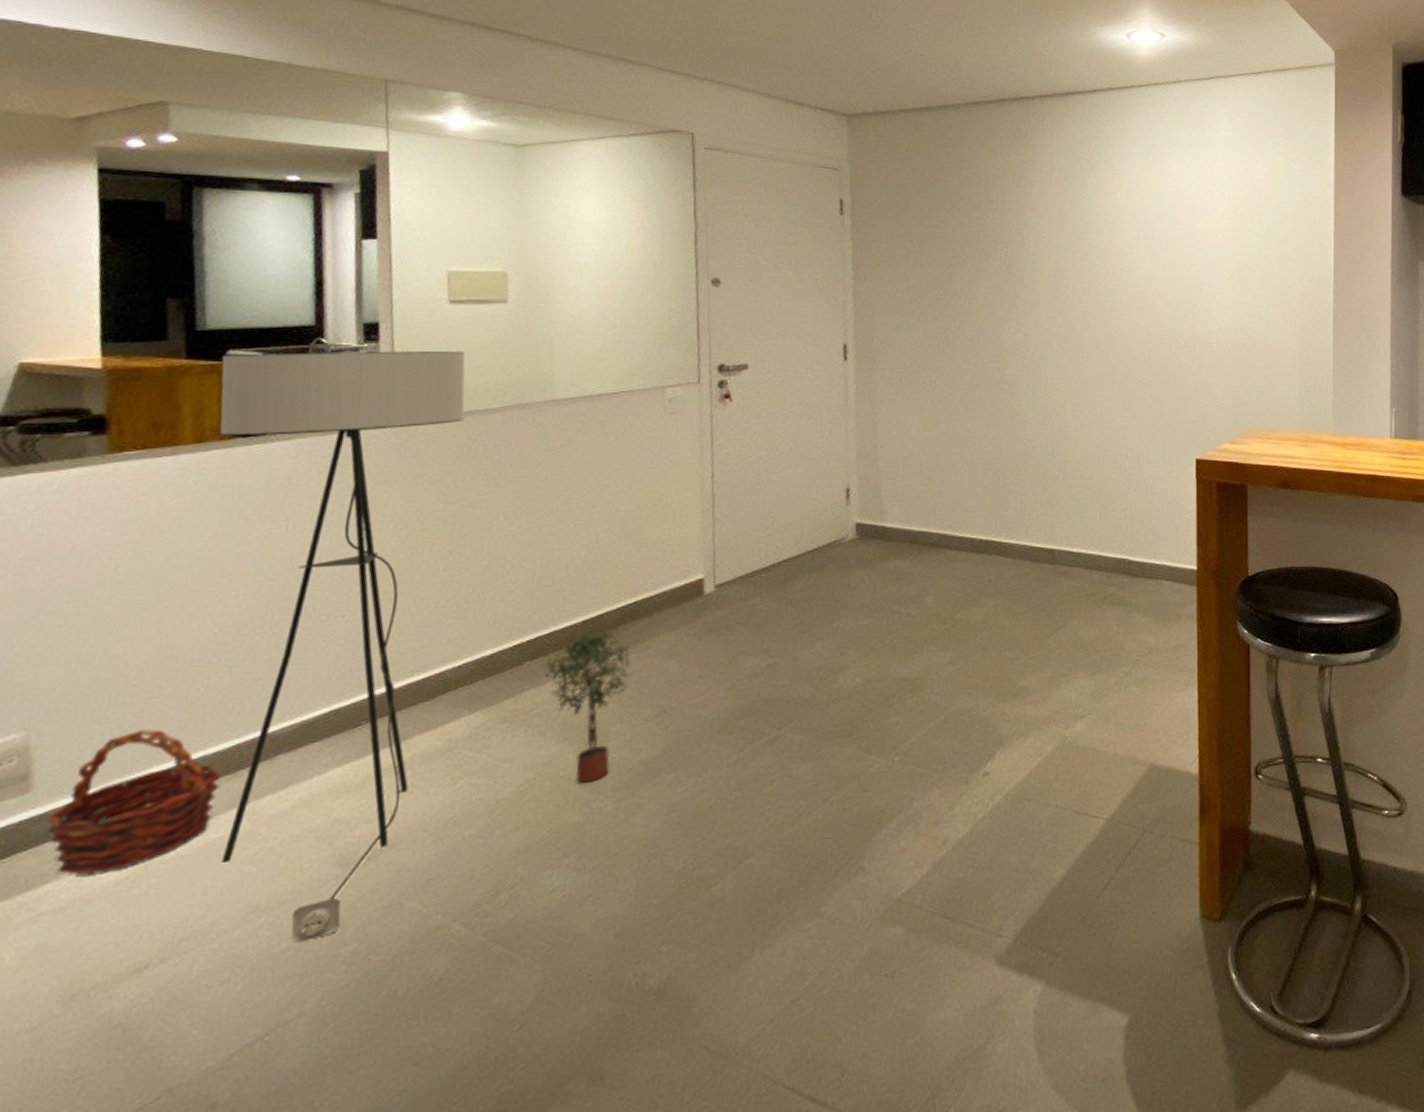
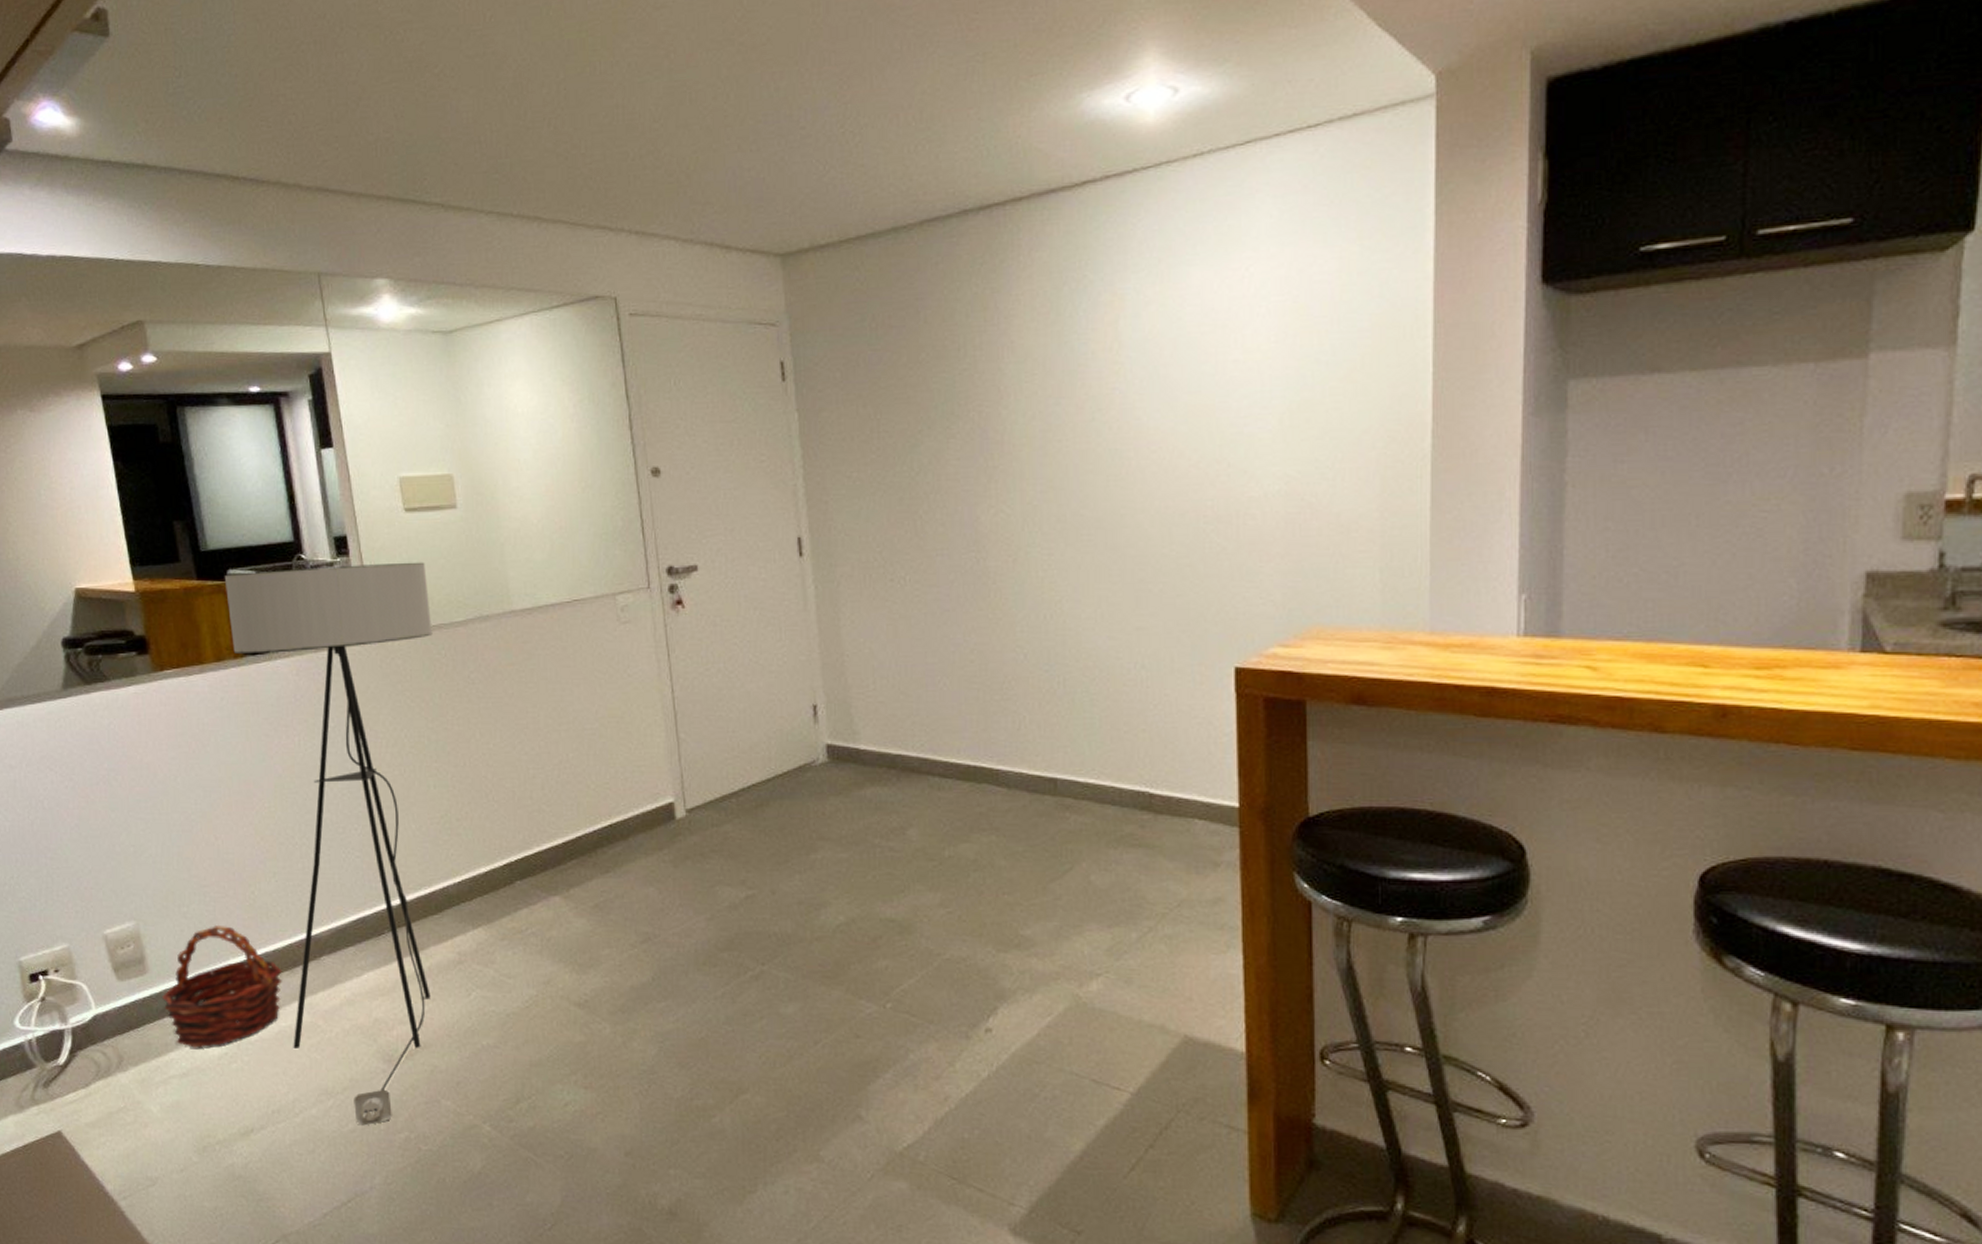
potted tree: present [542,631,631,784] -> none [531,853,614,1005]

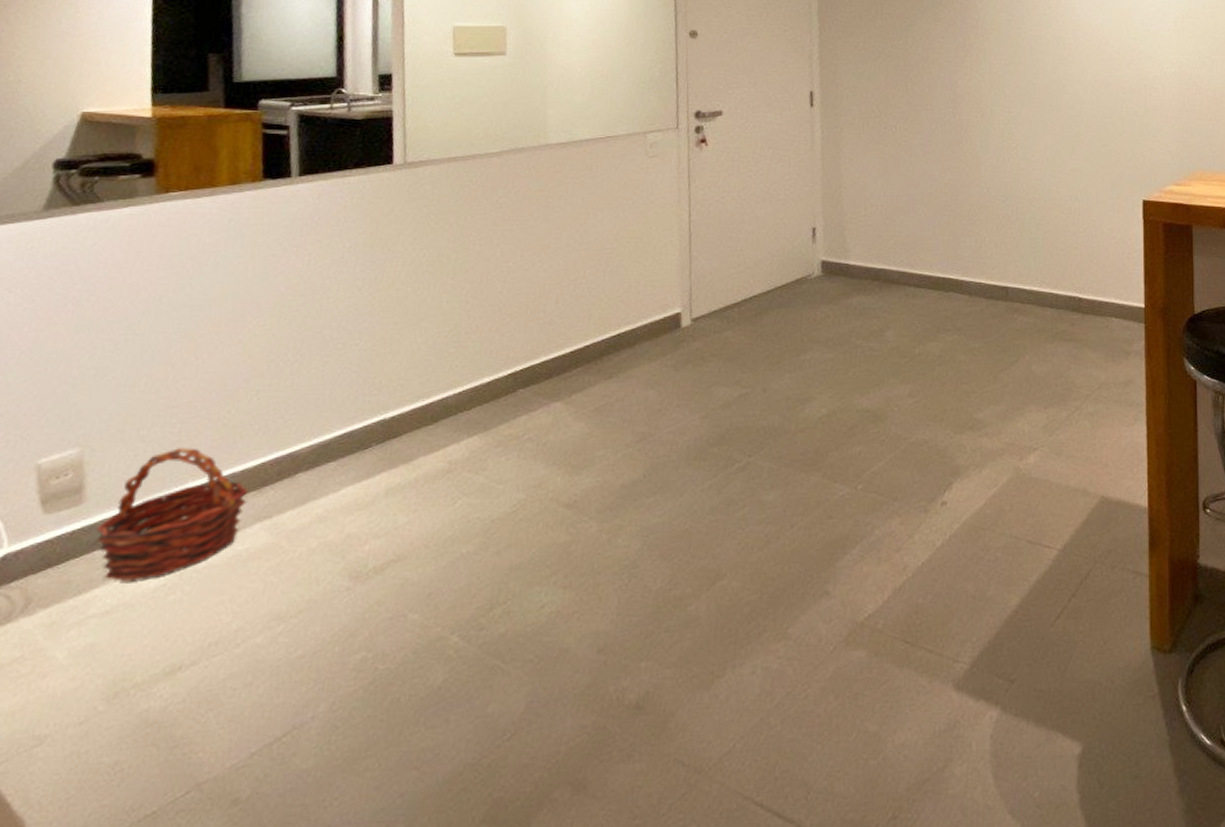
floor lamp: present [224,562,433,1126] -> none [246,99,468,650]

